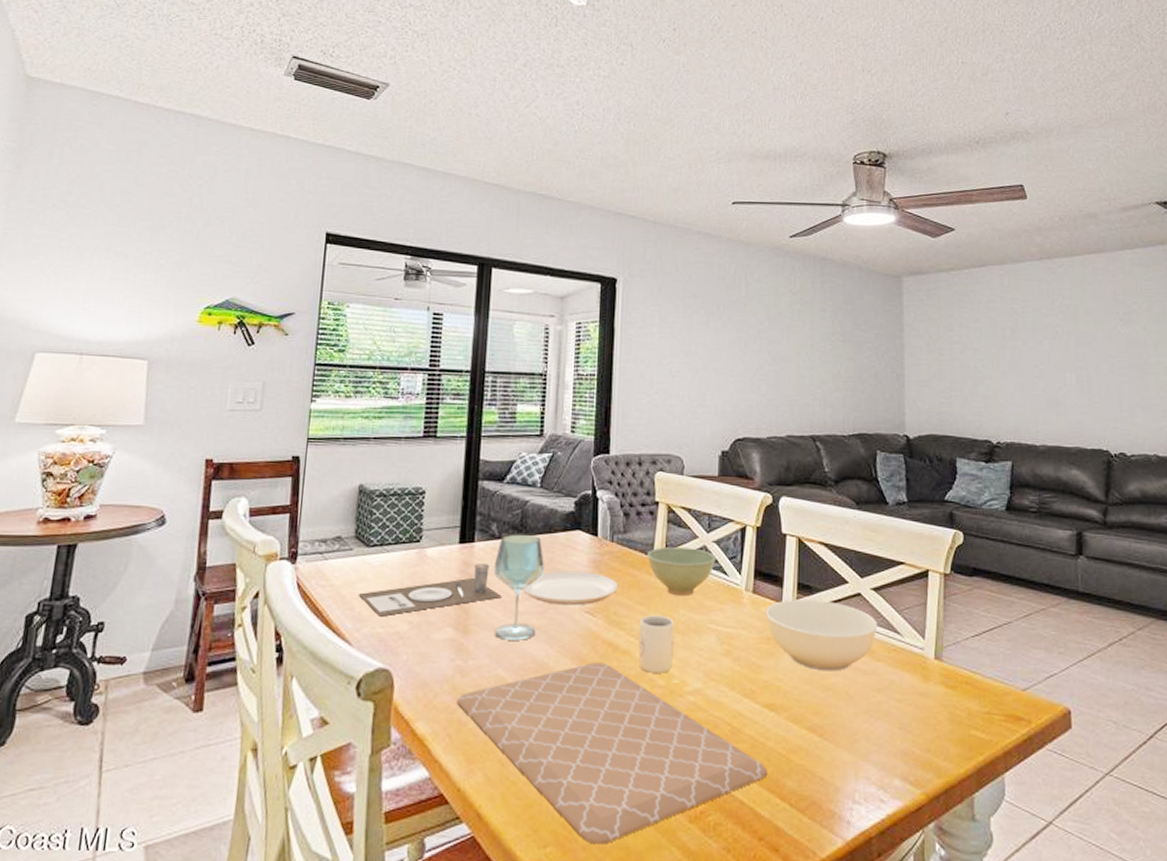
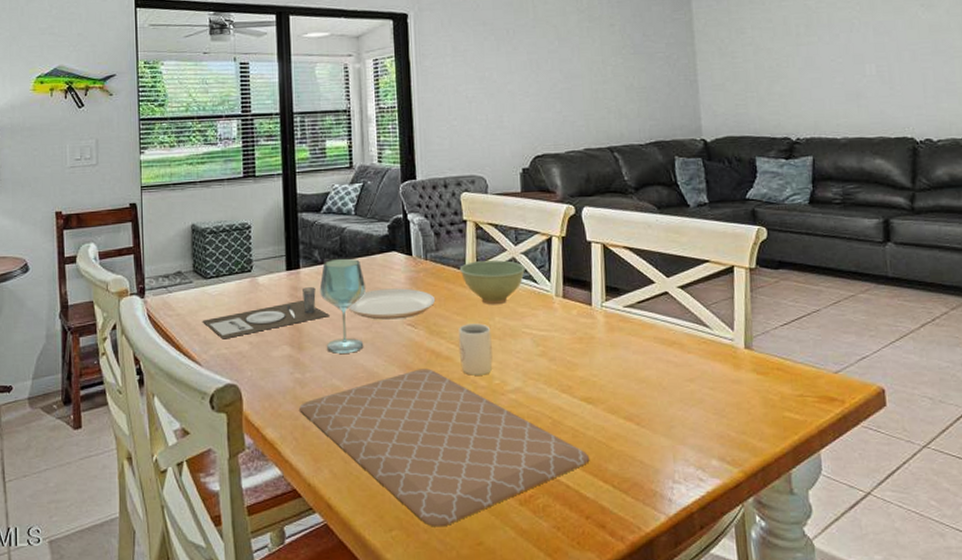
bowl: present [765,598,878,671] -> none [576,300,687,365]

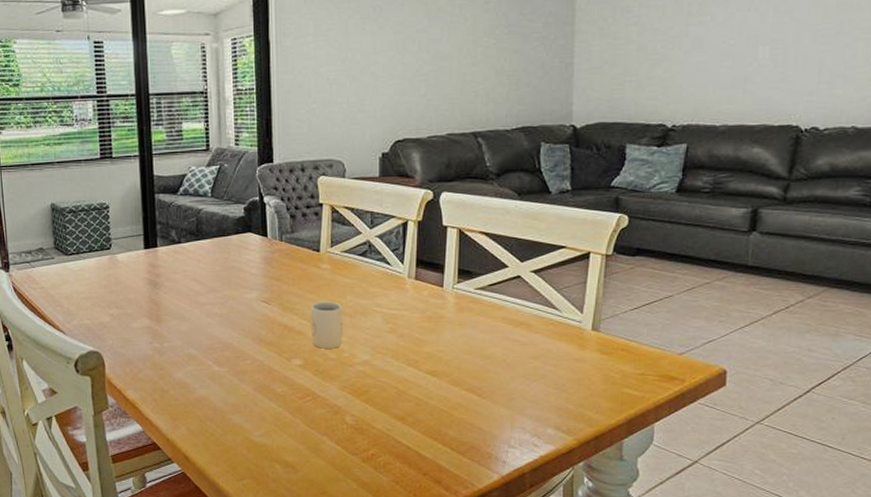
place setting: present [203,287,330,339] -> none [66,265,187,311]
placemat: present [299,368,590,527] -> none [158,341,431,478]
wine glass: present [319,258,367,354] -> none [176,238,222,326]
plate: present [348,288,436,320] -> none [204,267,290,296]
bowl: present [459,260,525,304] -> none [314,243,379,284]

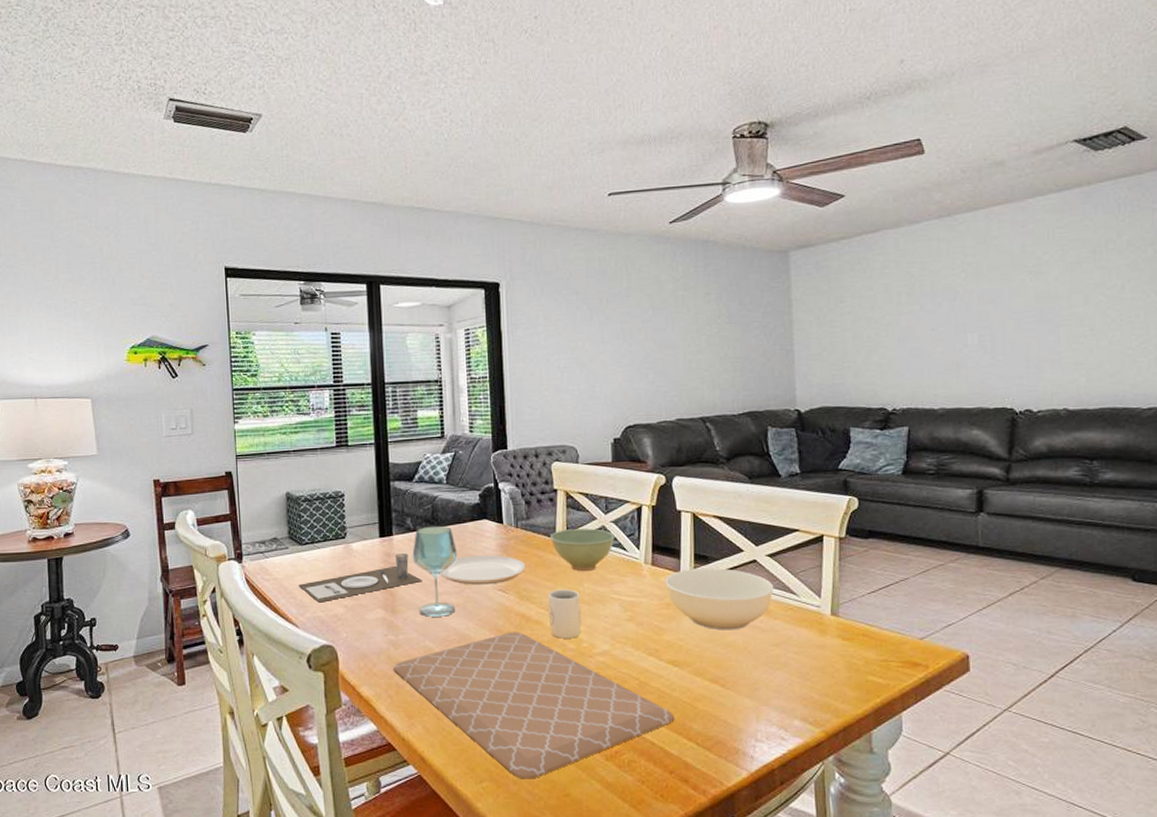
place setting: none [66,265,187,311] -> present [299,553,422,603]
placemat: none [158,341,431,478] -> present [393,632,675,779]
wine glass: none [176,238,222,326] -> present [412,526,458,617]
plate: none [204,267,290,296] -> present [440,555,526,585]
bowl: none [314,243,379,284] -> present [550,528,615,571]
bowl: none [427,282,537,343] -> present [665,567,774,630]

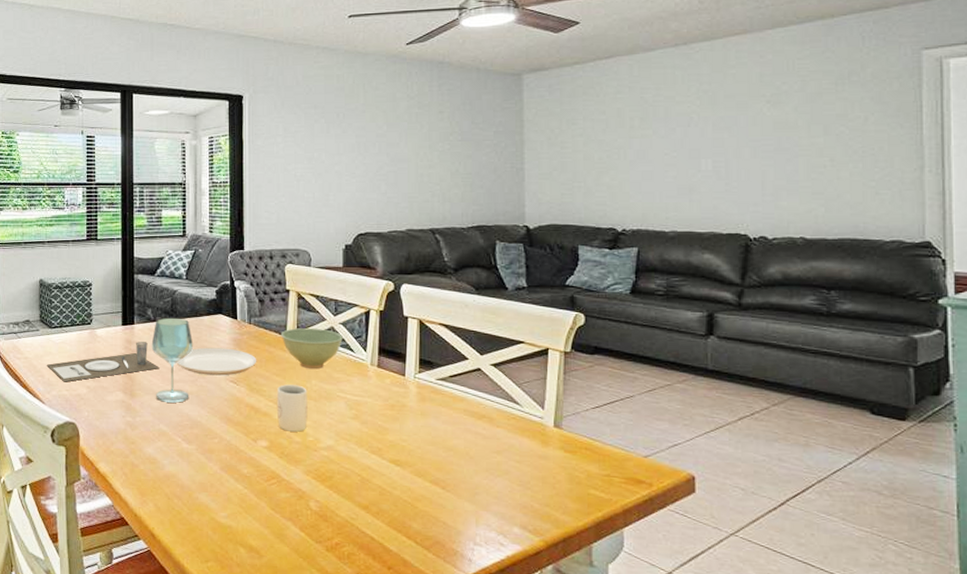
placemat: present [393,632,675,779] -> none [129,421,395,563]
bowl: present [665,567,774,630] -> none [390,372,498,435]

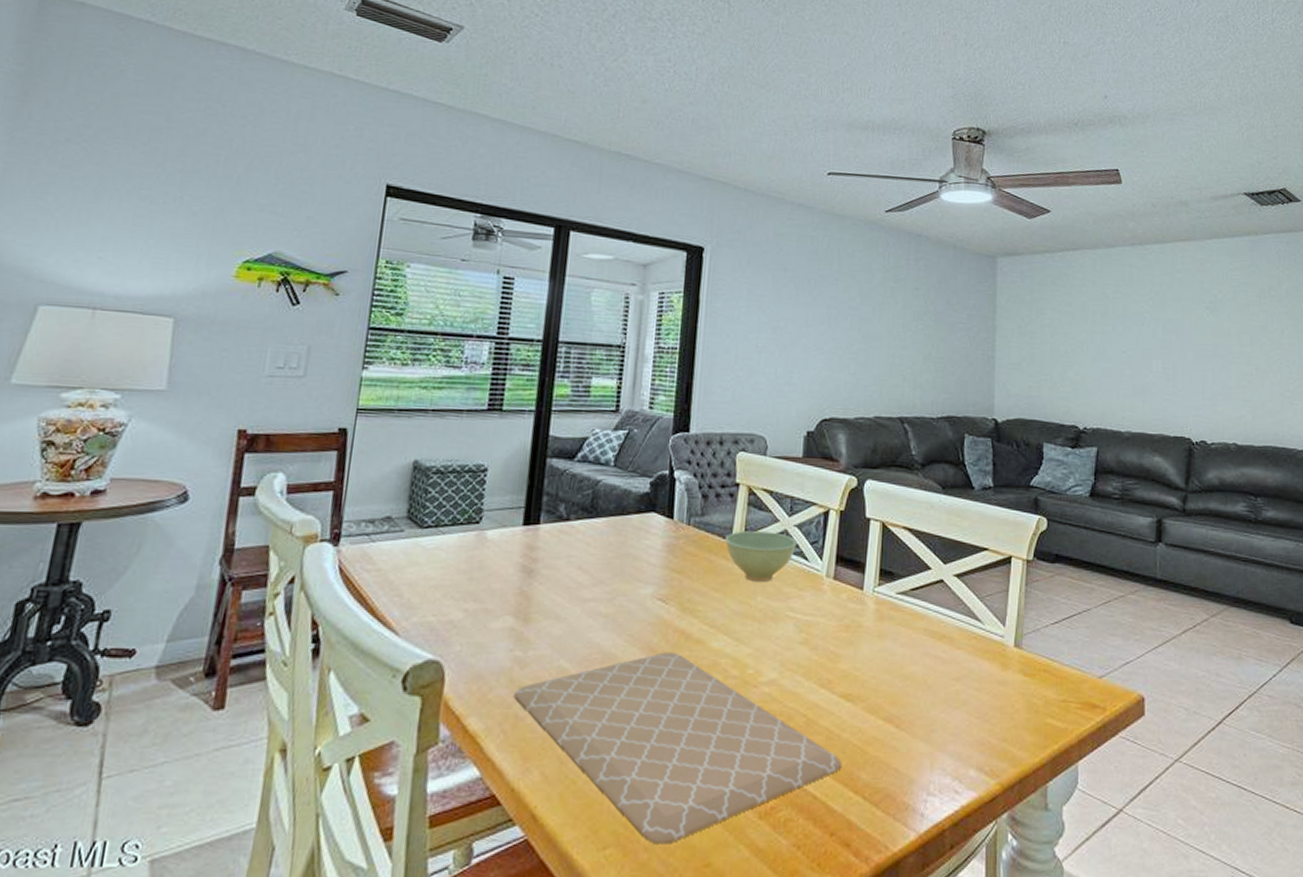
place setting: present [47,341,160,382] -> none [409,547,568,604]
placemat: none [129,421,395,563] -> present [514,652,842,845]
wine glass: present [151,317,194,403] -> none [557,515,616,629]
plate: present [176,347,257,376] -> none [590,555,694,592]
mug: present [276,384,309,432] -> none [711,602,751,663]

